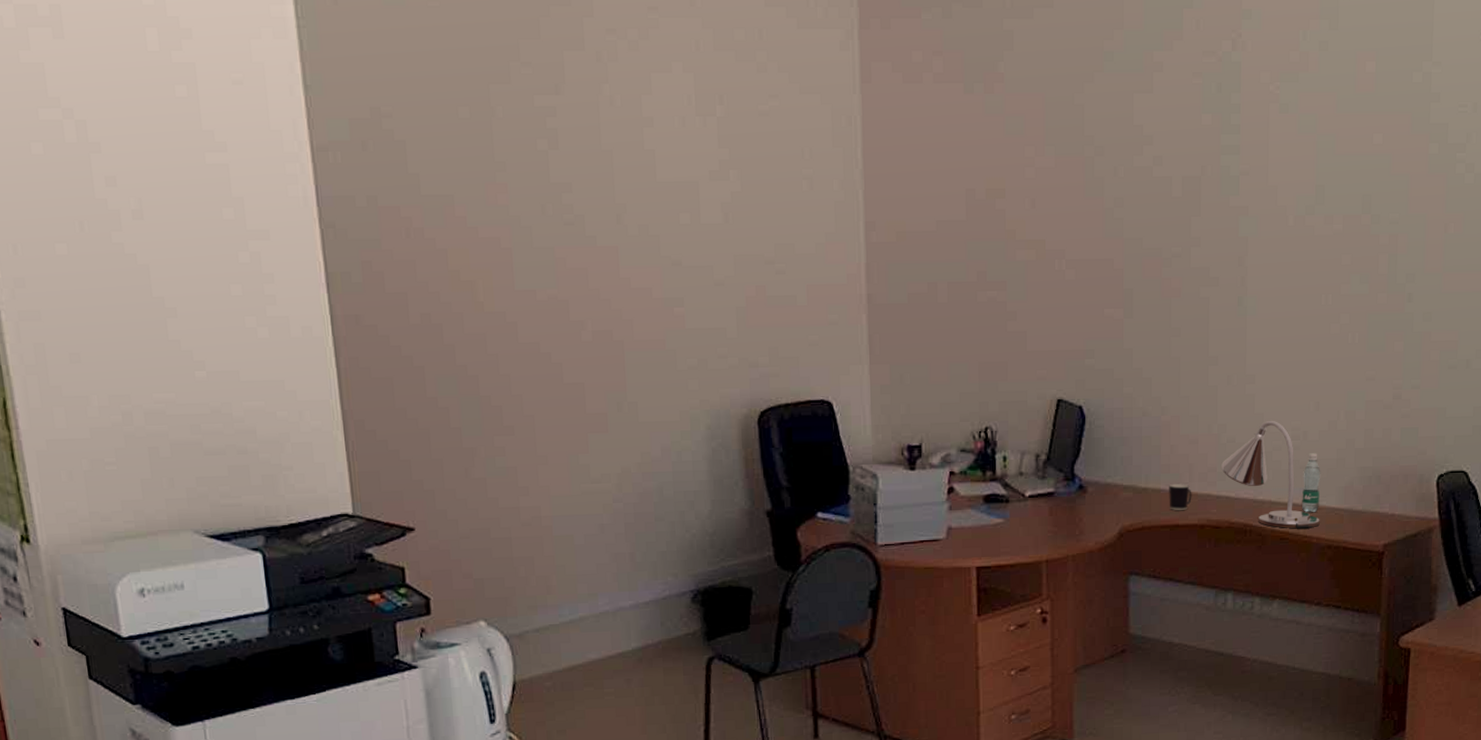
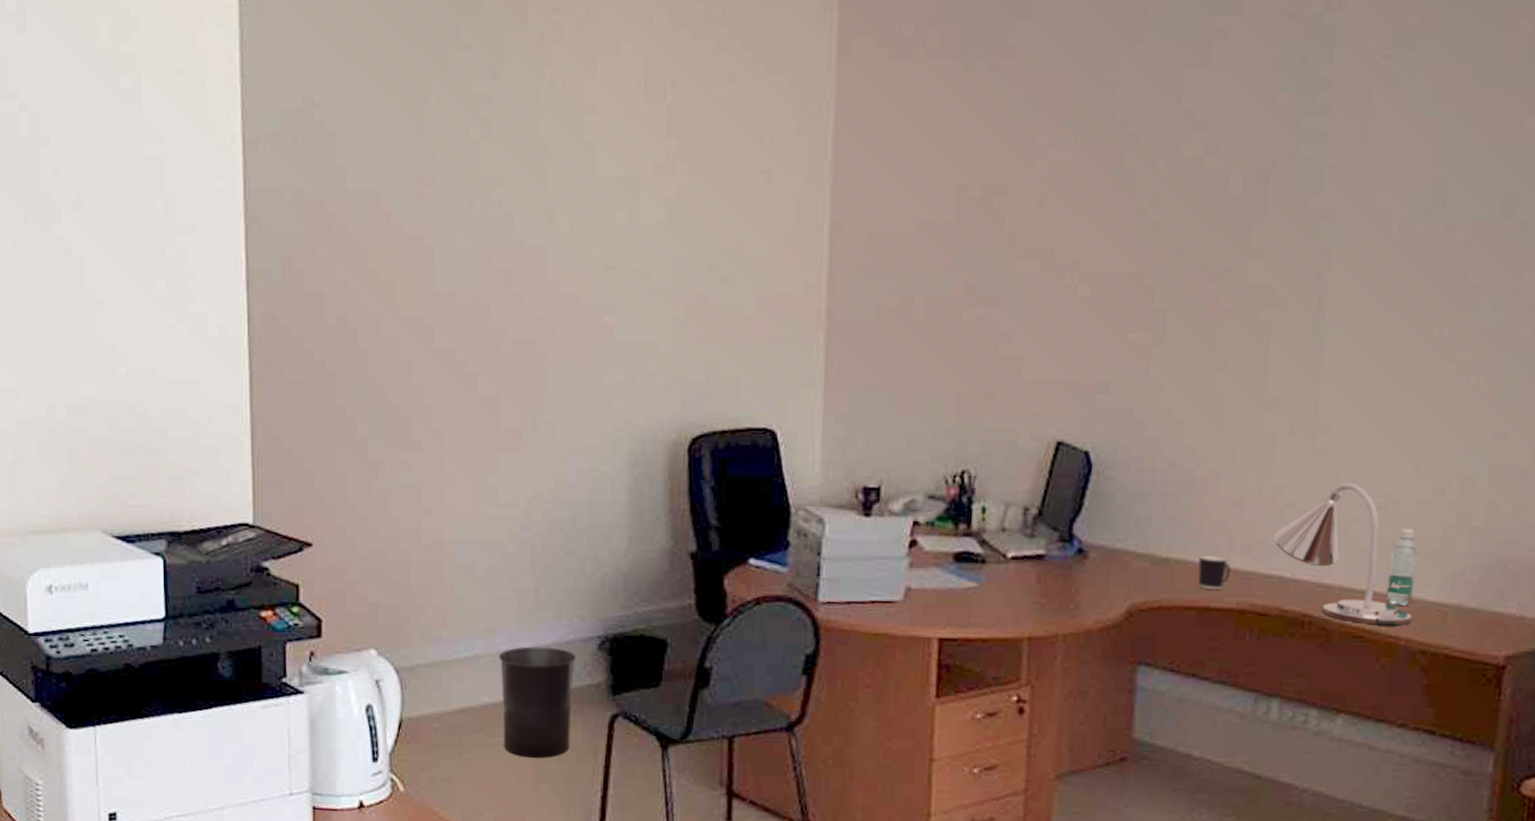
waste bin: none [602,604,673,704] -> present [499,646,576,758]

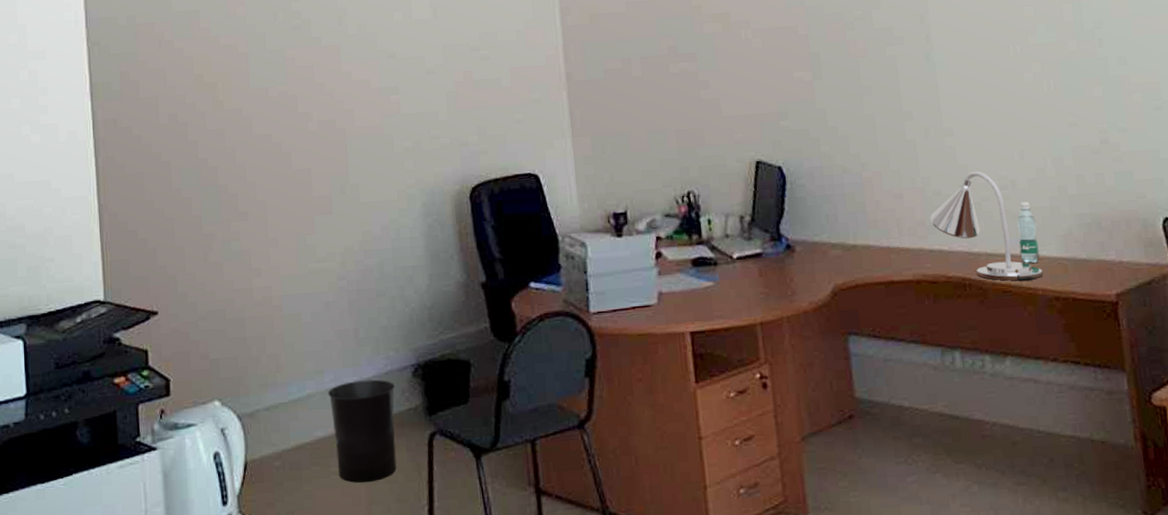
mug: present [1197,556,1231,591] -> none [878,239,904,267]

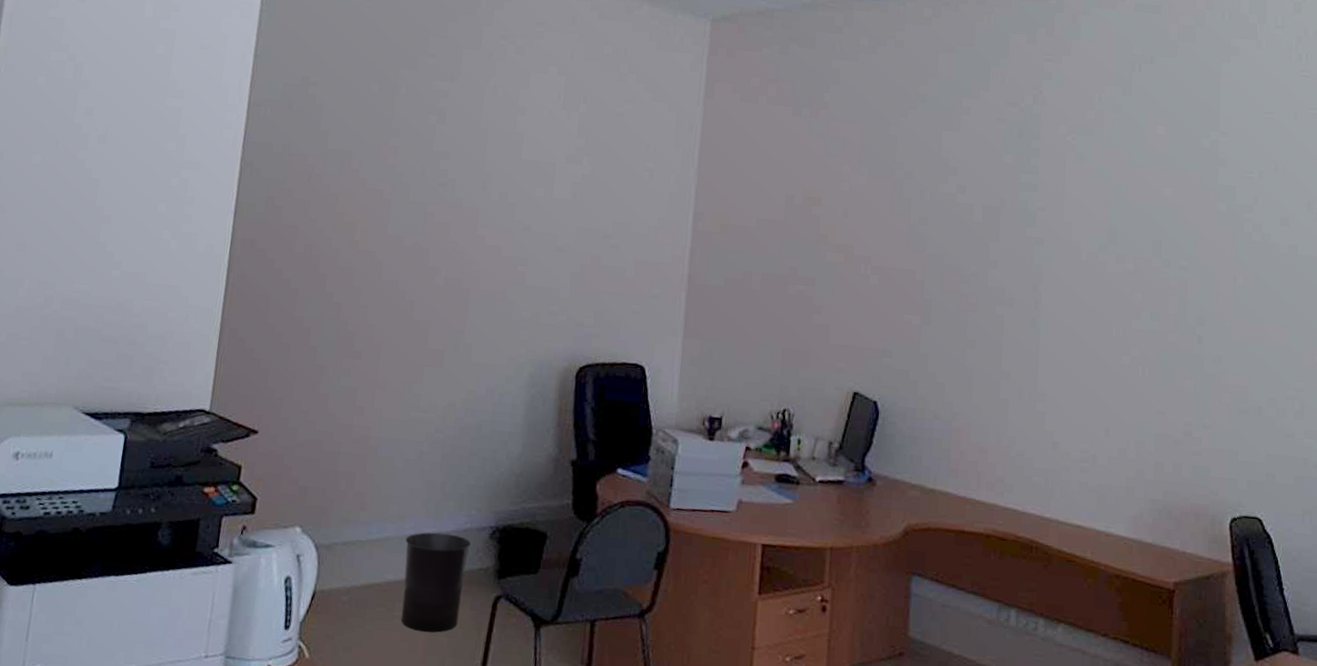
table lamp: present [930,171,1043,281] -> none [1009,439,1108,554]
bottle: present [1016,202,1040,264] -> none [1089,478,1110,539]

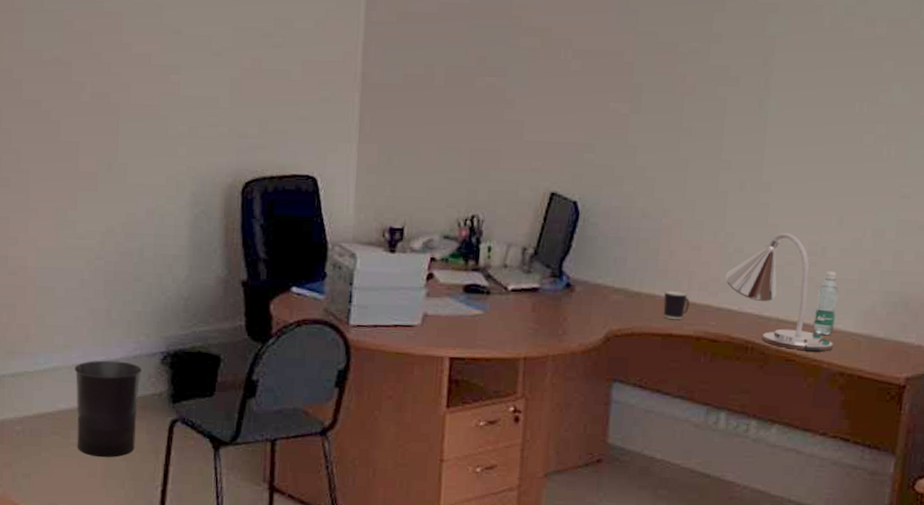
mug: none [955,489,979,518] -> present [663,291,690,320]
table lamp: none [1009,439,1108,554] -> present [725,232,833,352]
bottle: none [1089,478,1110,539] -> present [812,271,839,336]

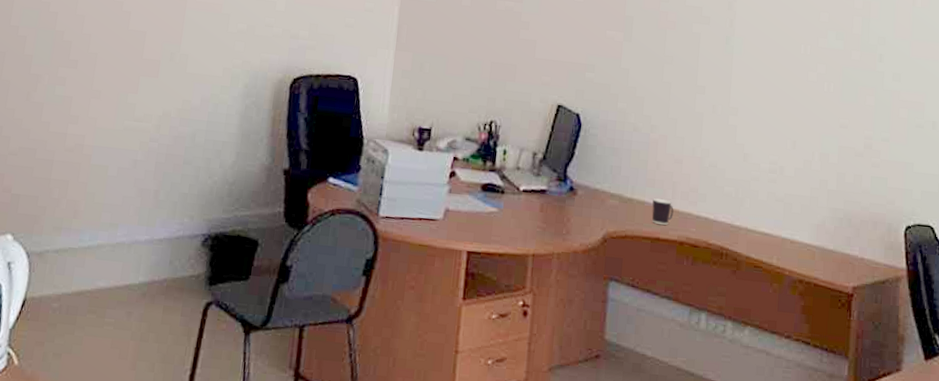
waste bin: present [74,360,142,457] -> none [111,239,183,339]
table lamp: present [725,232,833,352] -> none [702,151,793,260]
bottle: present [812,271,839,336] -> none [775,188,796,246]

